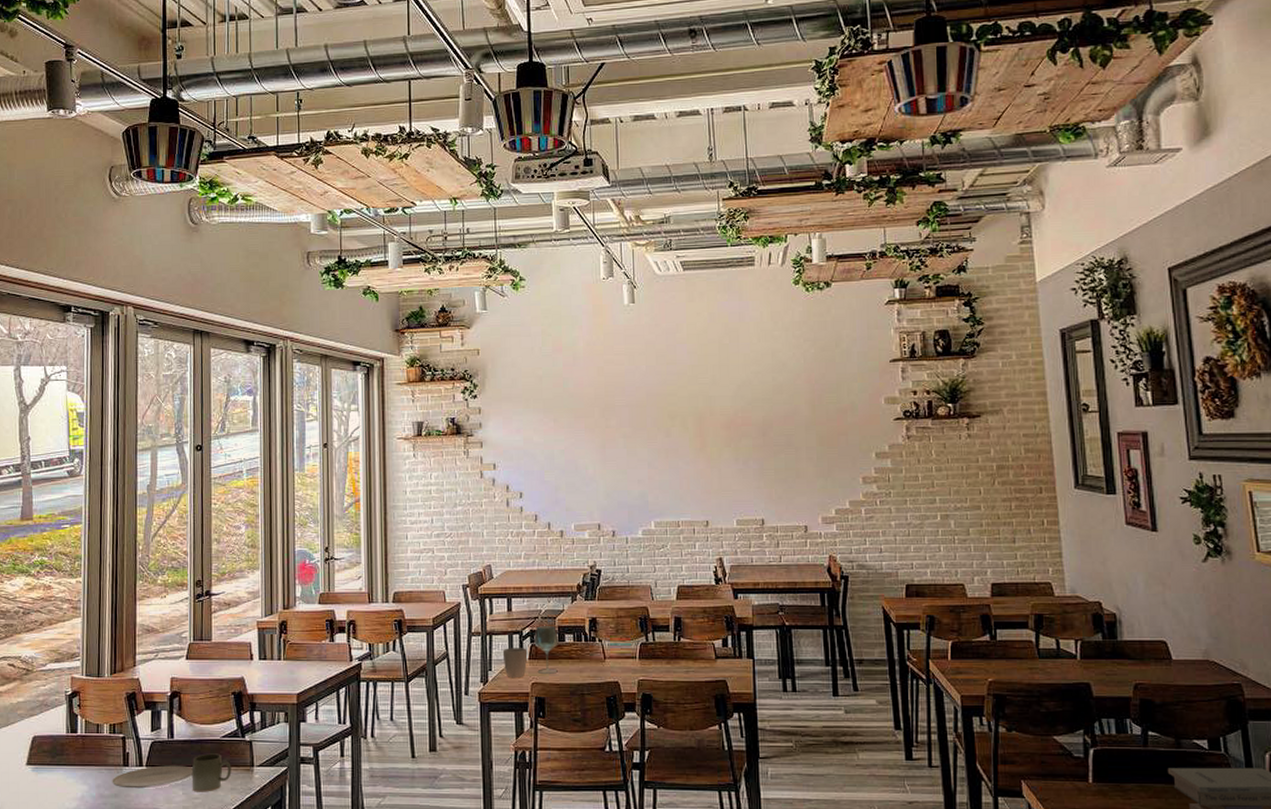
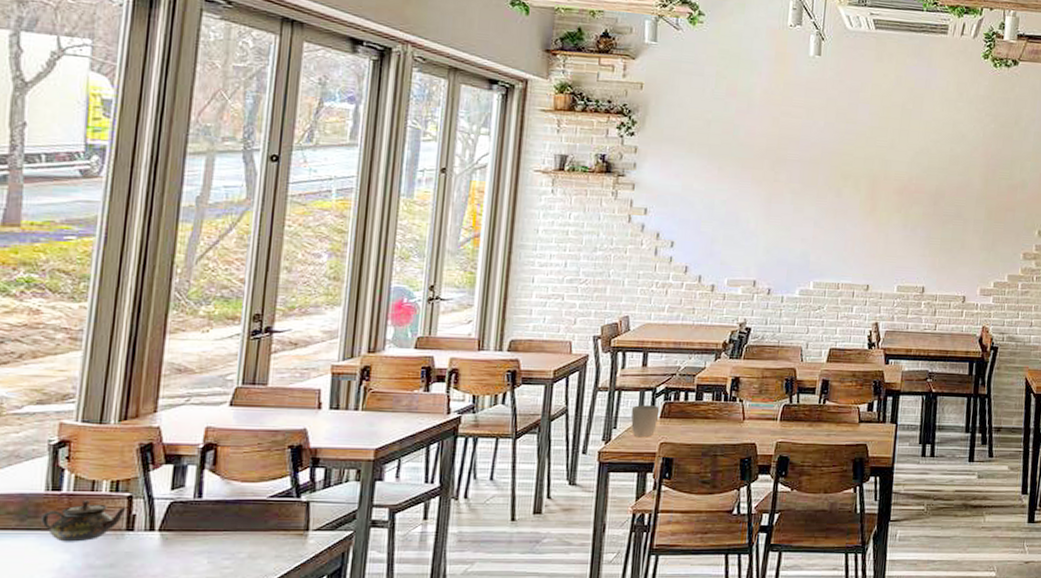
teapot: none [65,739,122,776] -> present [40,499,127,542]
plate: present [112,765,193,789] -> none [107,530,225,557]
mug: present [191,753,232,792] -> none [221,516,279,561]
wine glass: present [534,626,558,675] -> none [668,383,696,435]

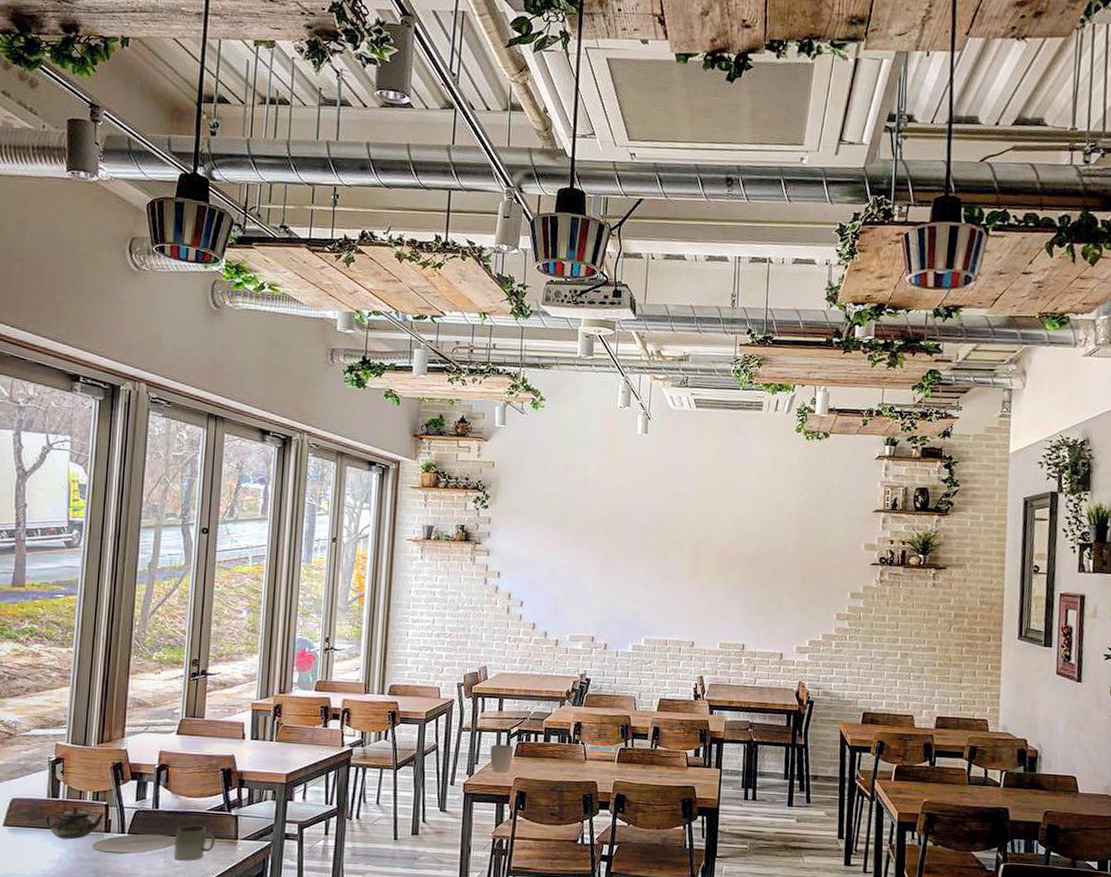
plate: none [107,530,225,557] -> present [92,833,176,855]
mug: none [221,516,279,561] -> present [173,825,215,861]

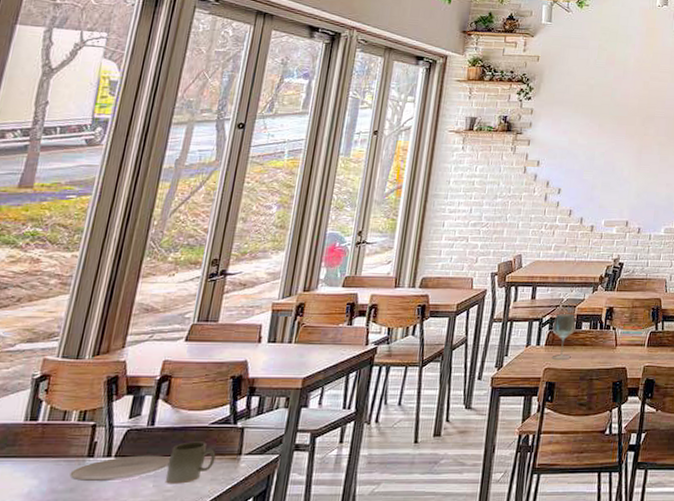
teapot: present [44,805,105,840] -> none [16,428,90,468]
cup: present [490,744,514,773] -> none [520,334,545,364]
wine glass: none [521,726,544,771] -> present [551,314,576,361]

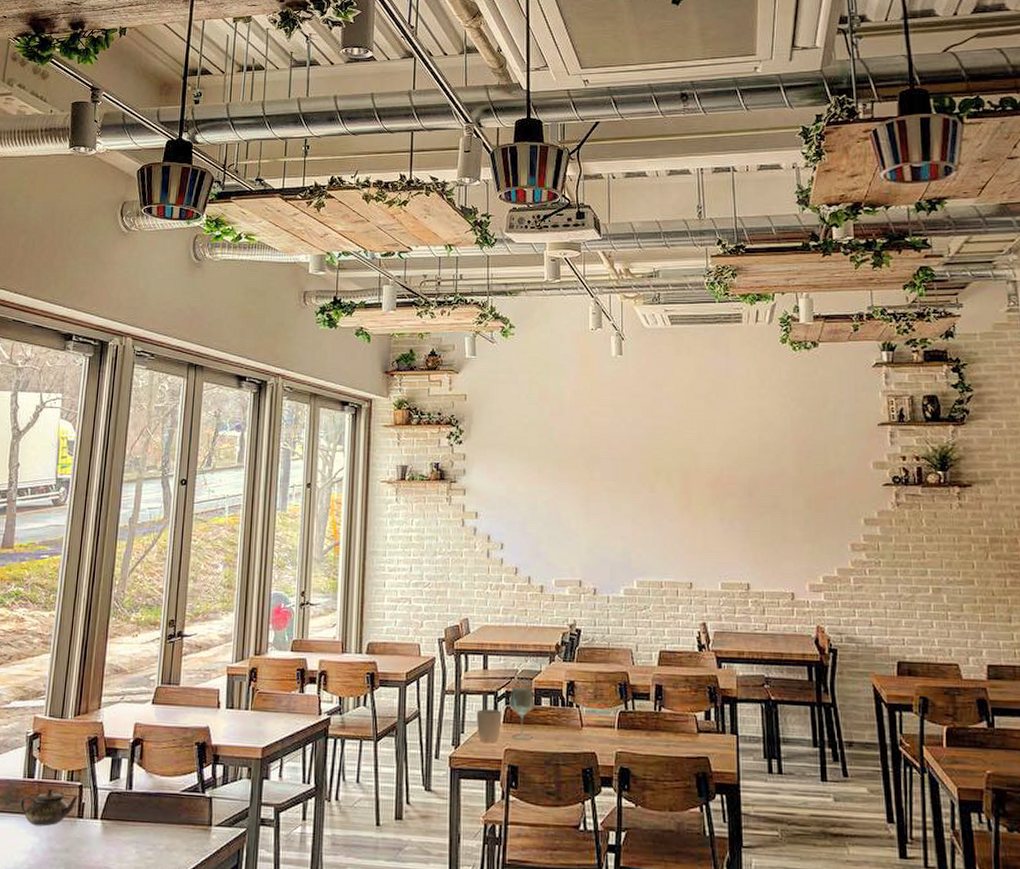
teapot: none [16,428,90,468] -> present [19,787,78,827]
plate: present [69,455,170,482] -> none [64,819,148,845]
mug: present [165,441,216,484] -> none [146,808,189,852]
cup: none [520,334,545,364] -> present [476,709,502,744]

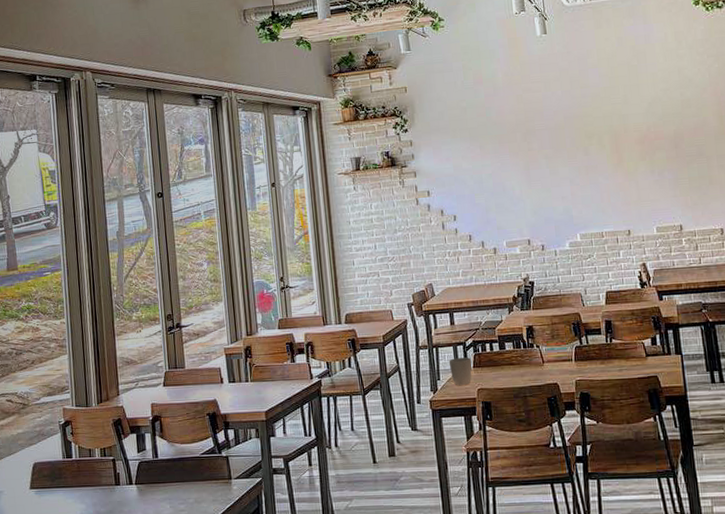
teapot: present [19,787,78,827] -> none [63,463,113,496]
wine glass: present [509,687,534,741] -> none [477,336,501,381]

